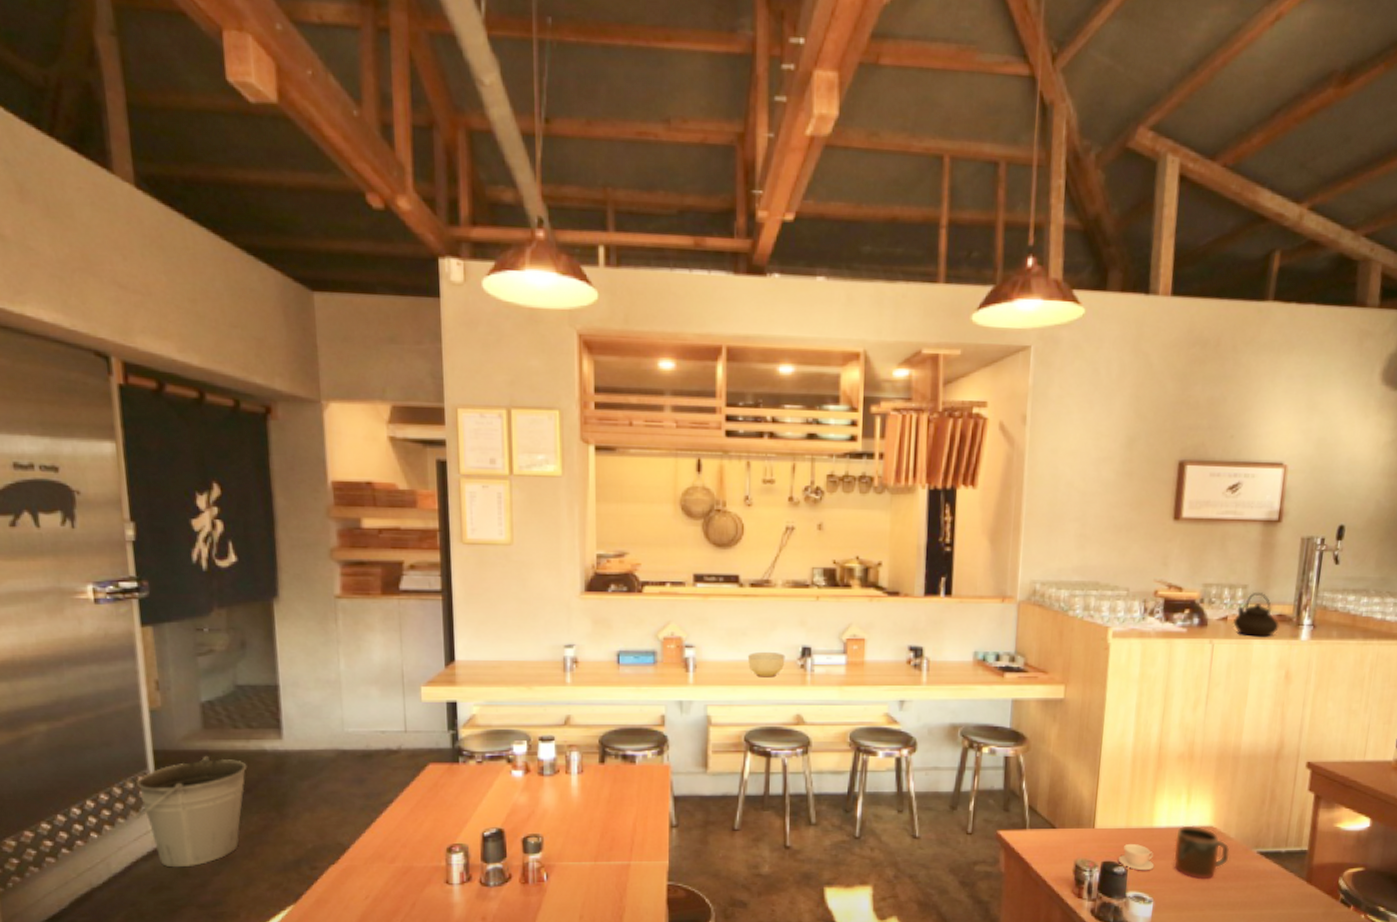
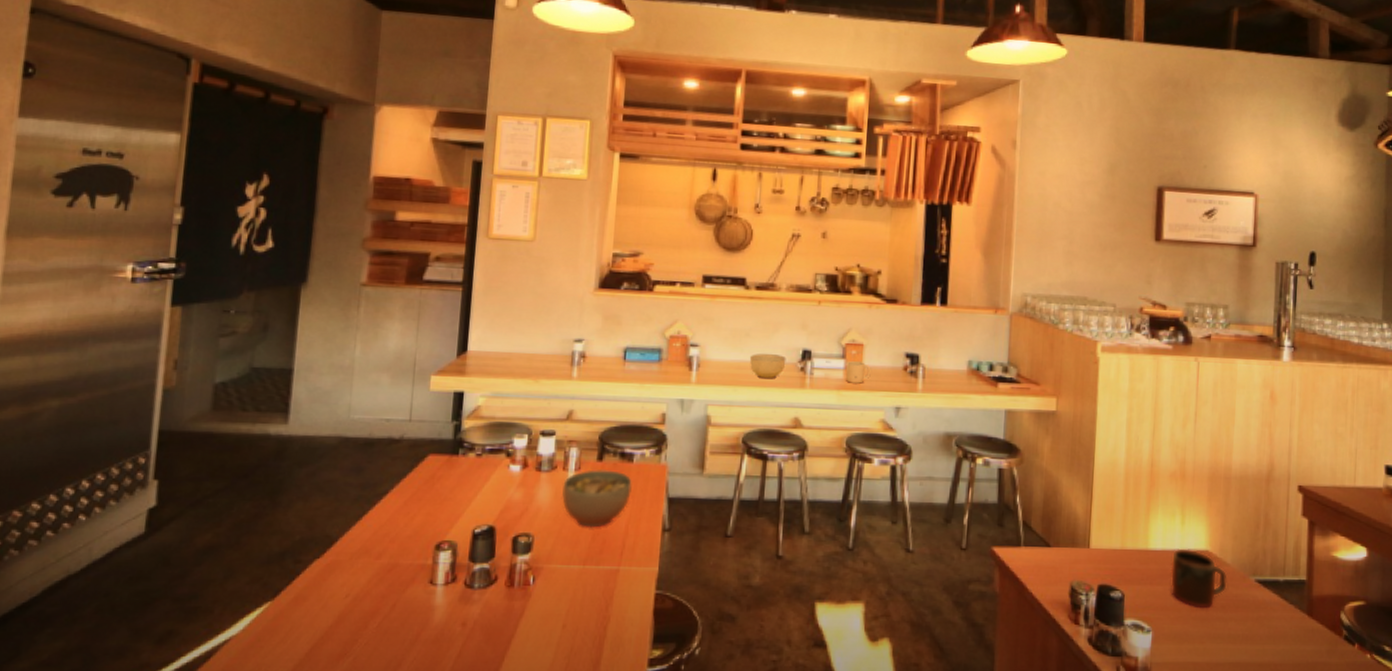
bucket: present [134,757,248,868] -> none [127,439,249,556]
soup bowl: none [567,772,636,827] -> present [562,469,632,528]
mug: none [847,657,874,679] -> present [845,361,871,384]
teacup: present [1118,843,1155,871] -> none [1114,565,1152,597]
teapot: present [1232,591,1279,637] -> none [1216,312,1261,357]

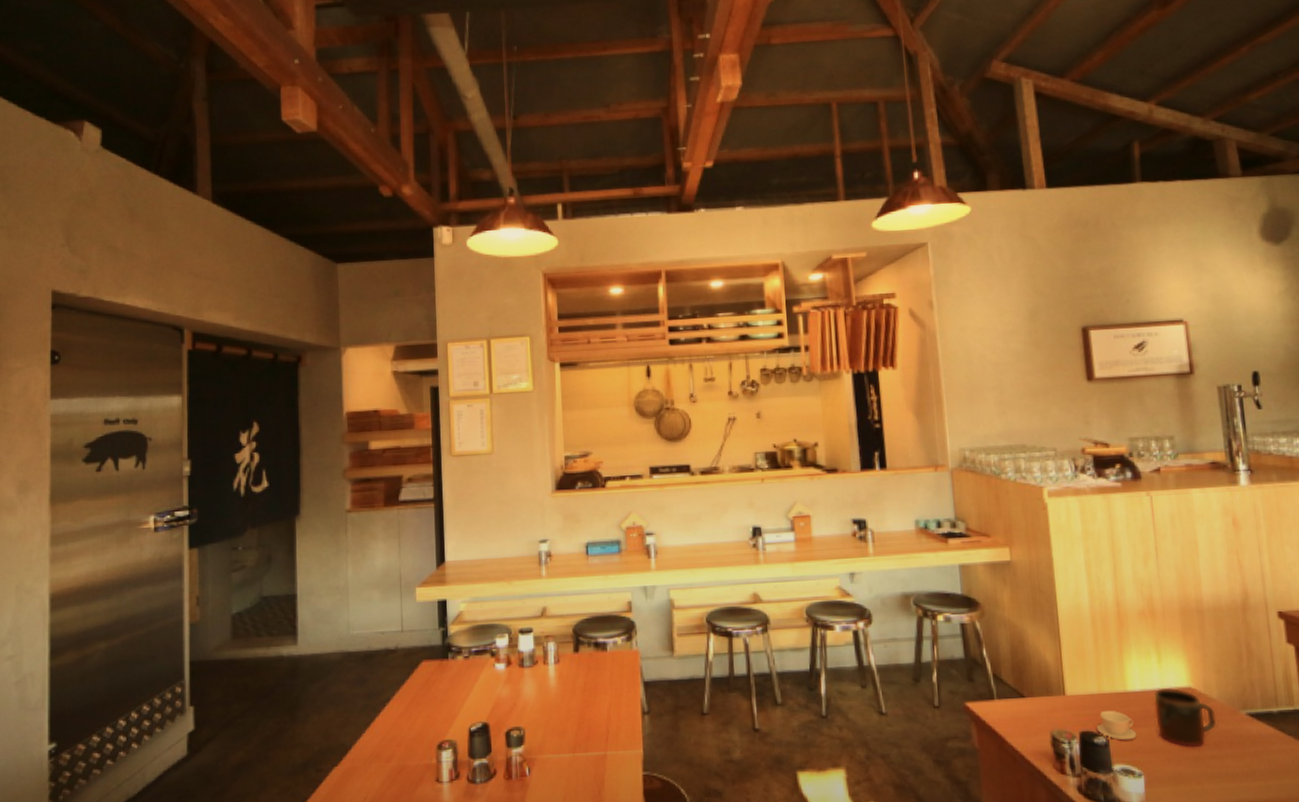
soup bowl: present [562,469,632,528] -> none [545,660,609,717]
bowl: present [749,353,786,379] -> none [703,533,738,559]
mug: present [845,361,871,384] -> none [795,532,821,555]
teacup: none [1114,565,1152,597] -> present [1096,710,1137,741]

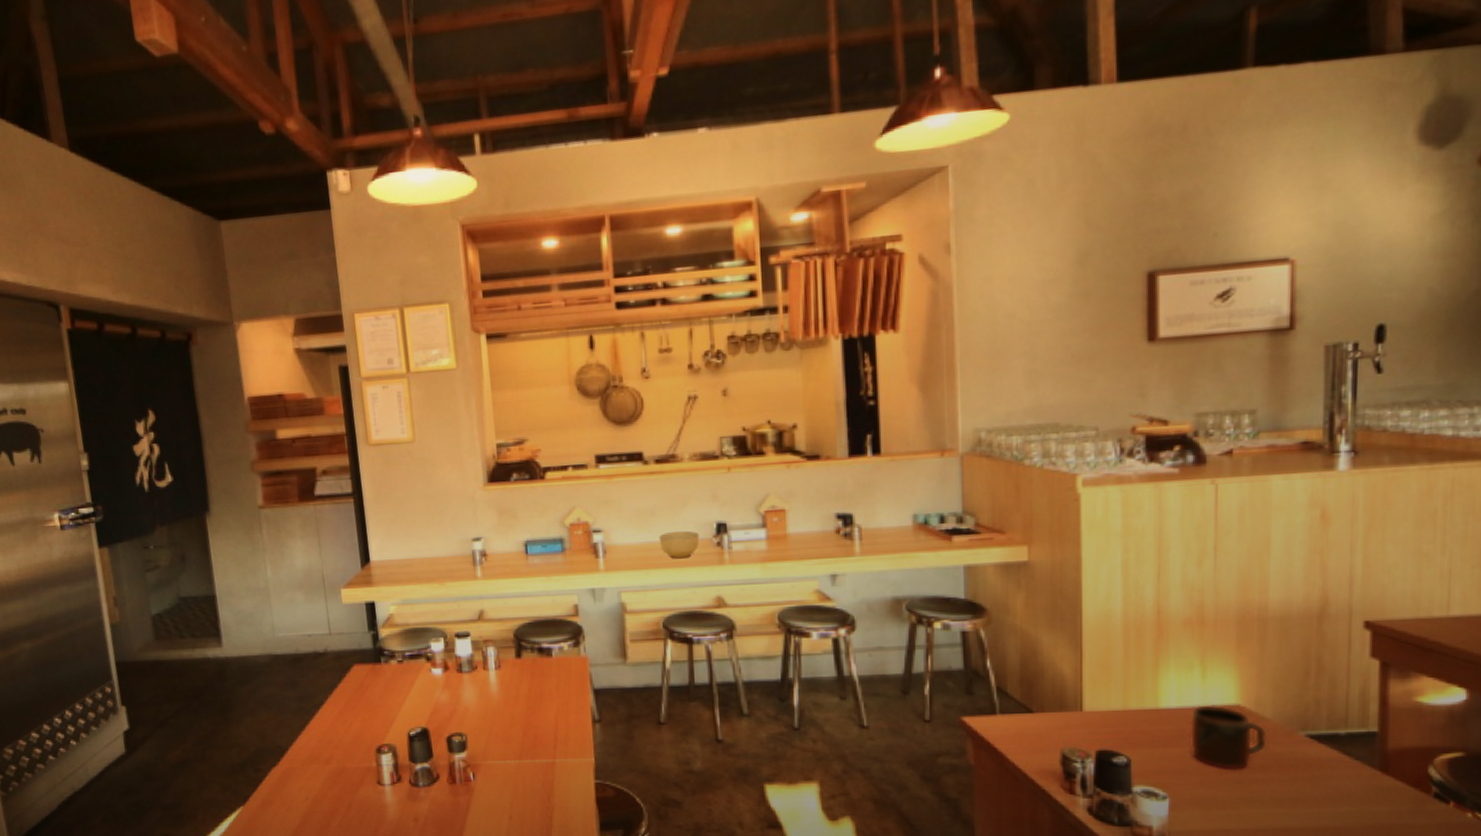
bowl: none [703,533,738,559] -> present [658,530,700,559]
teacup: present [1096,710,1137,741] -> none [1117,728,1166,761]

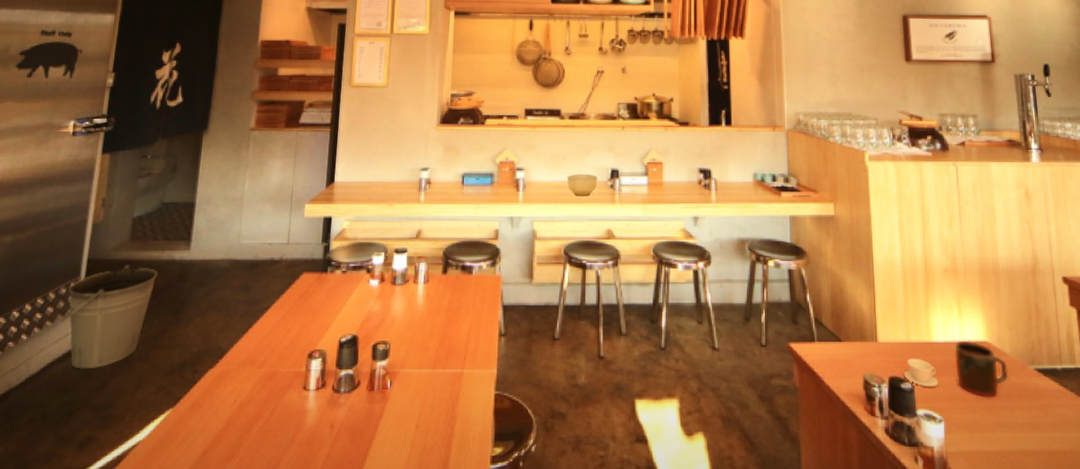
bucket: none [104,666,195,772] -> present [60,265,158,370]
teacup: none [1117,728,1166,761] -> present [903,358,939,387]

